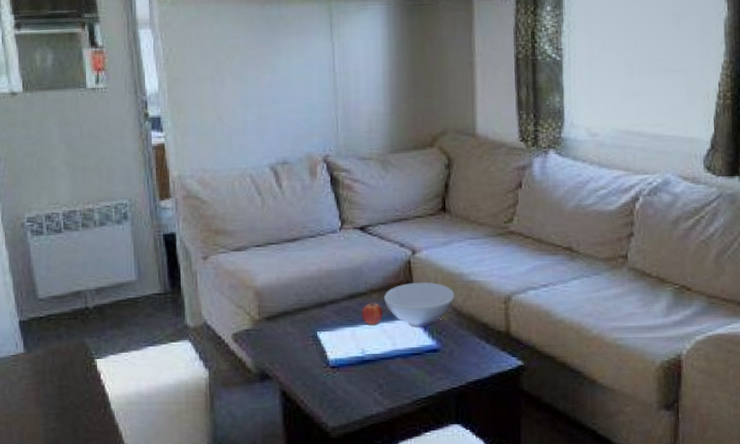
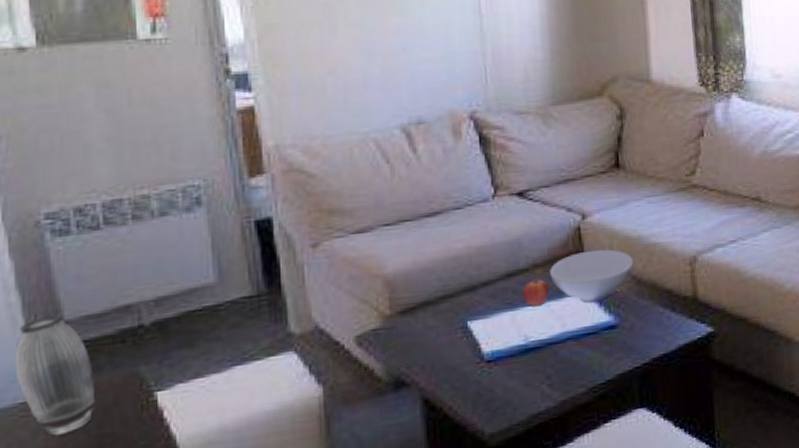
vase: none [8,293,58,382] -> present [15,313,96,436]

